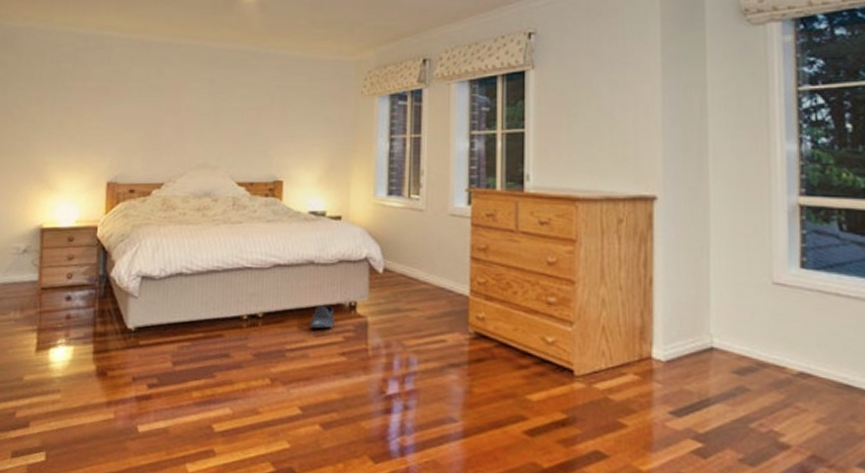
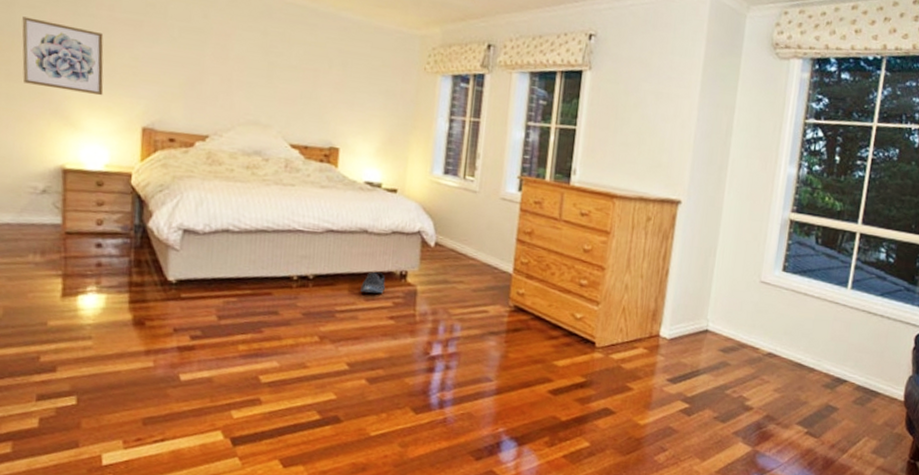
wall art: none [12,98,77,158] -> present [22,16,104,96]

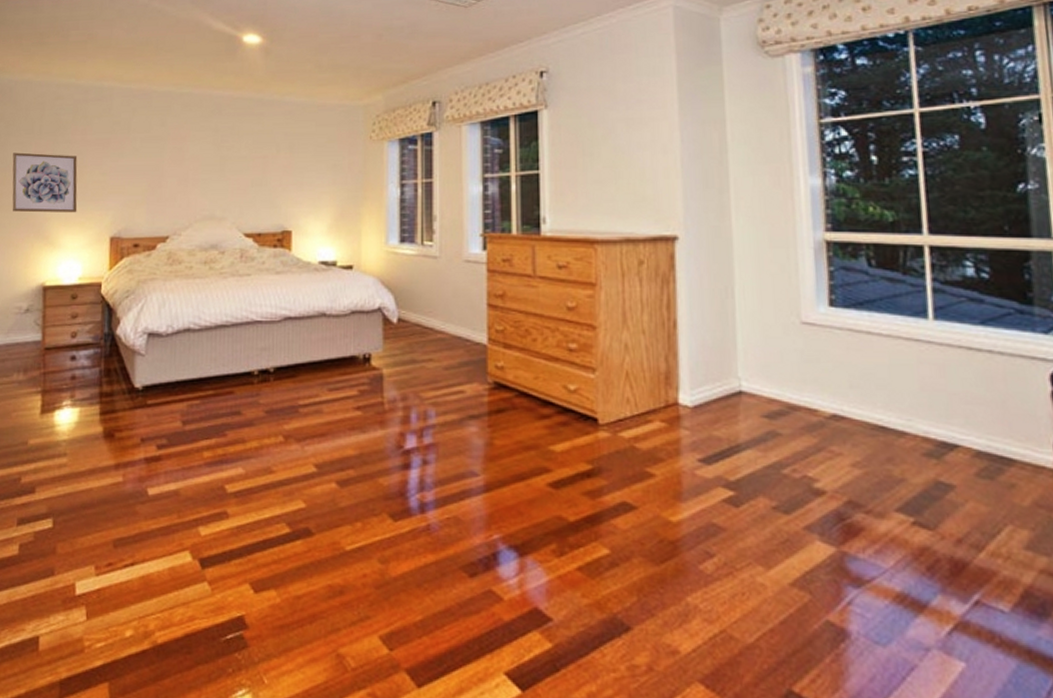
shoe: present [360,271,386,294] -> none [323,357,348,382]

